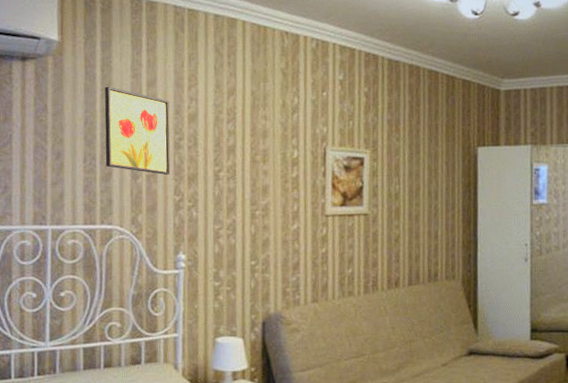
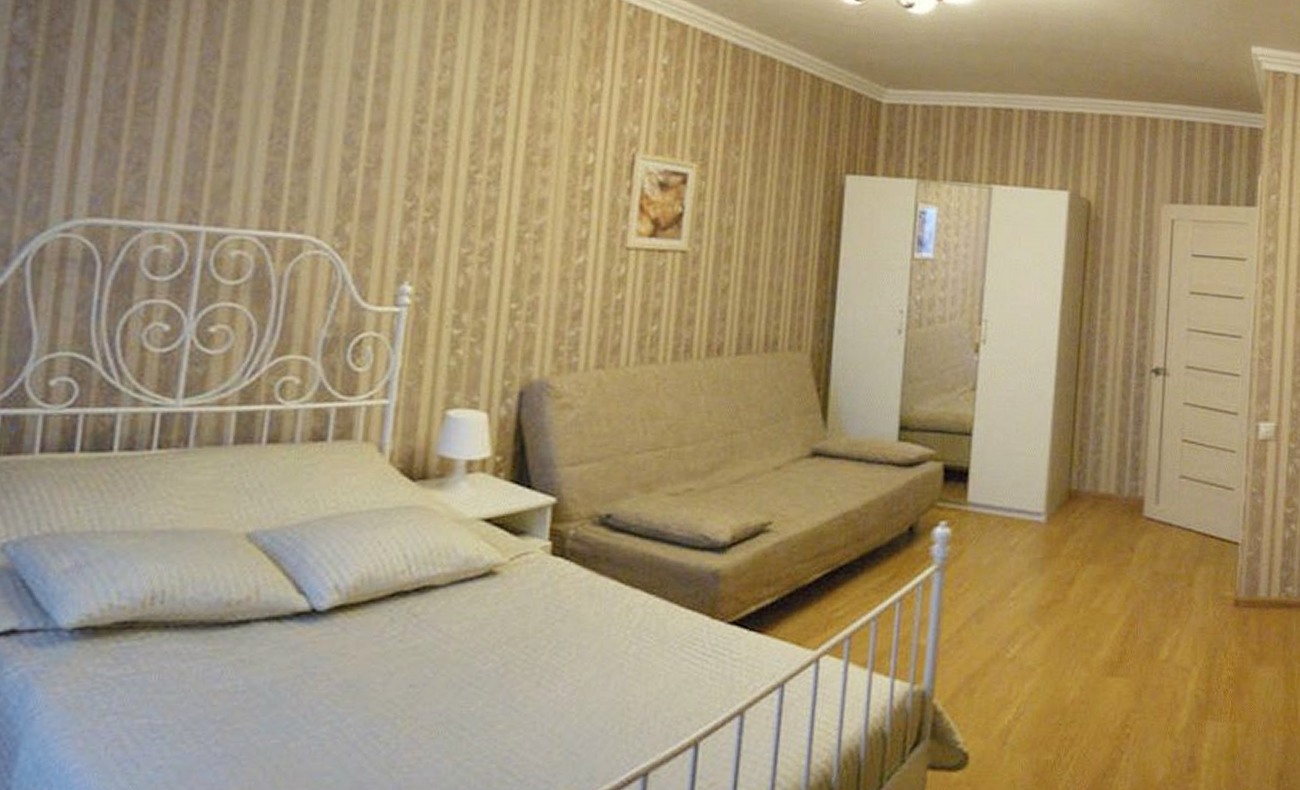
wall art: present [104,86,171,175] -> none [303,34,411,169]

